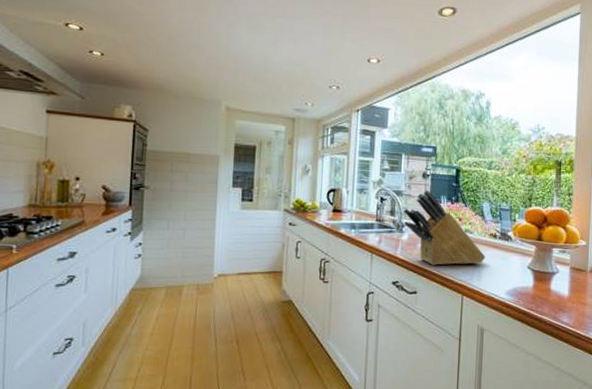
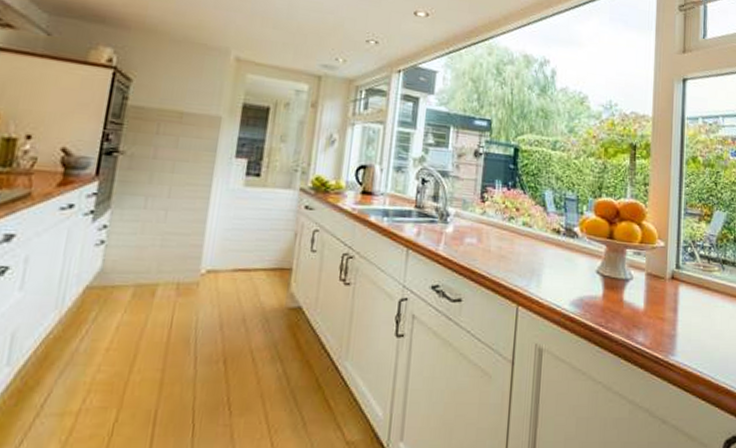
knife block: present [404,189,485,265] -> none [449,171,547,267]

